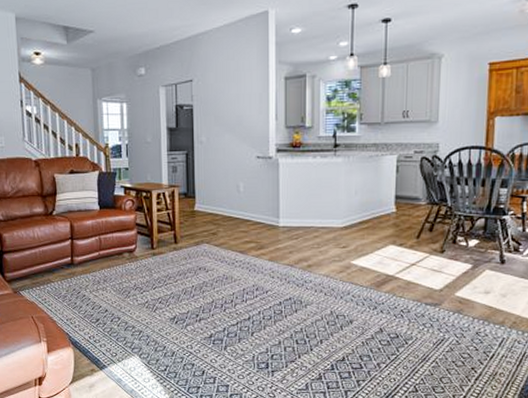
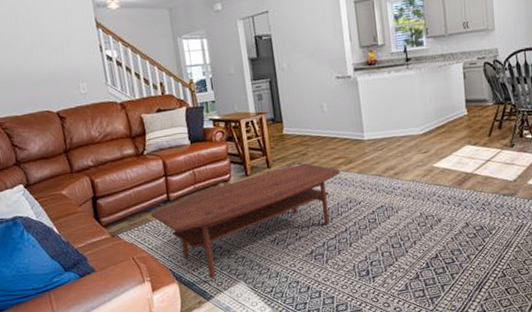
coffee table: none [53,244,250,348] -> present [150,164,341,279]

